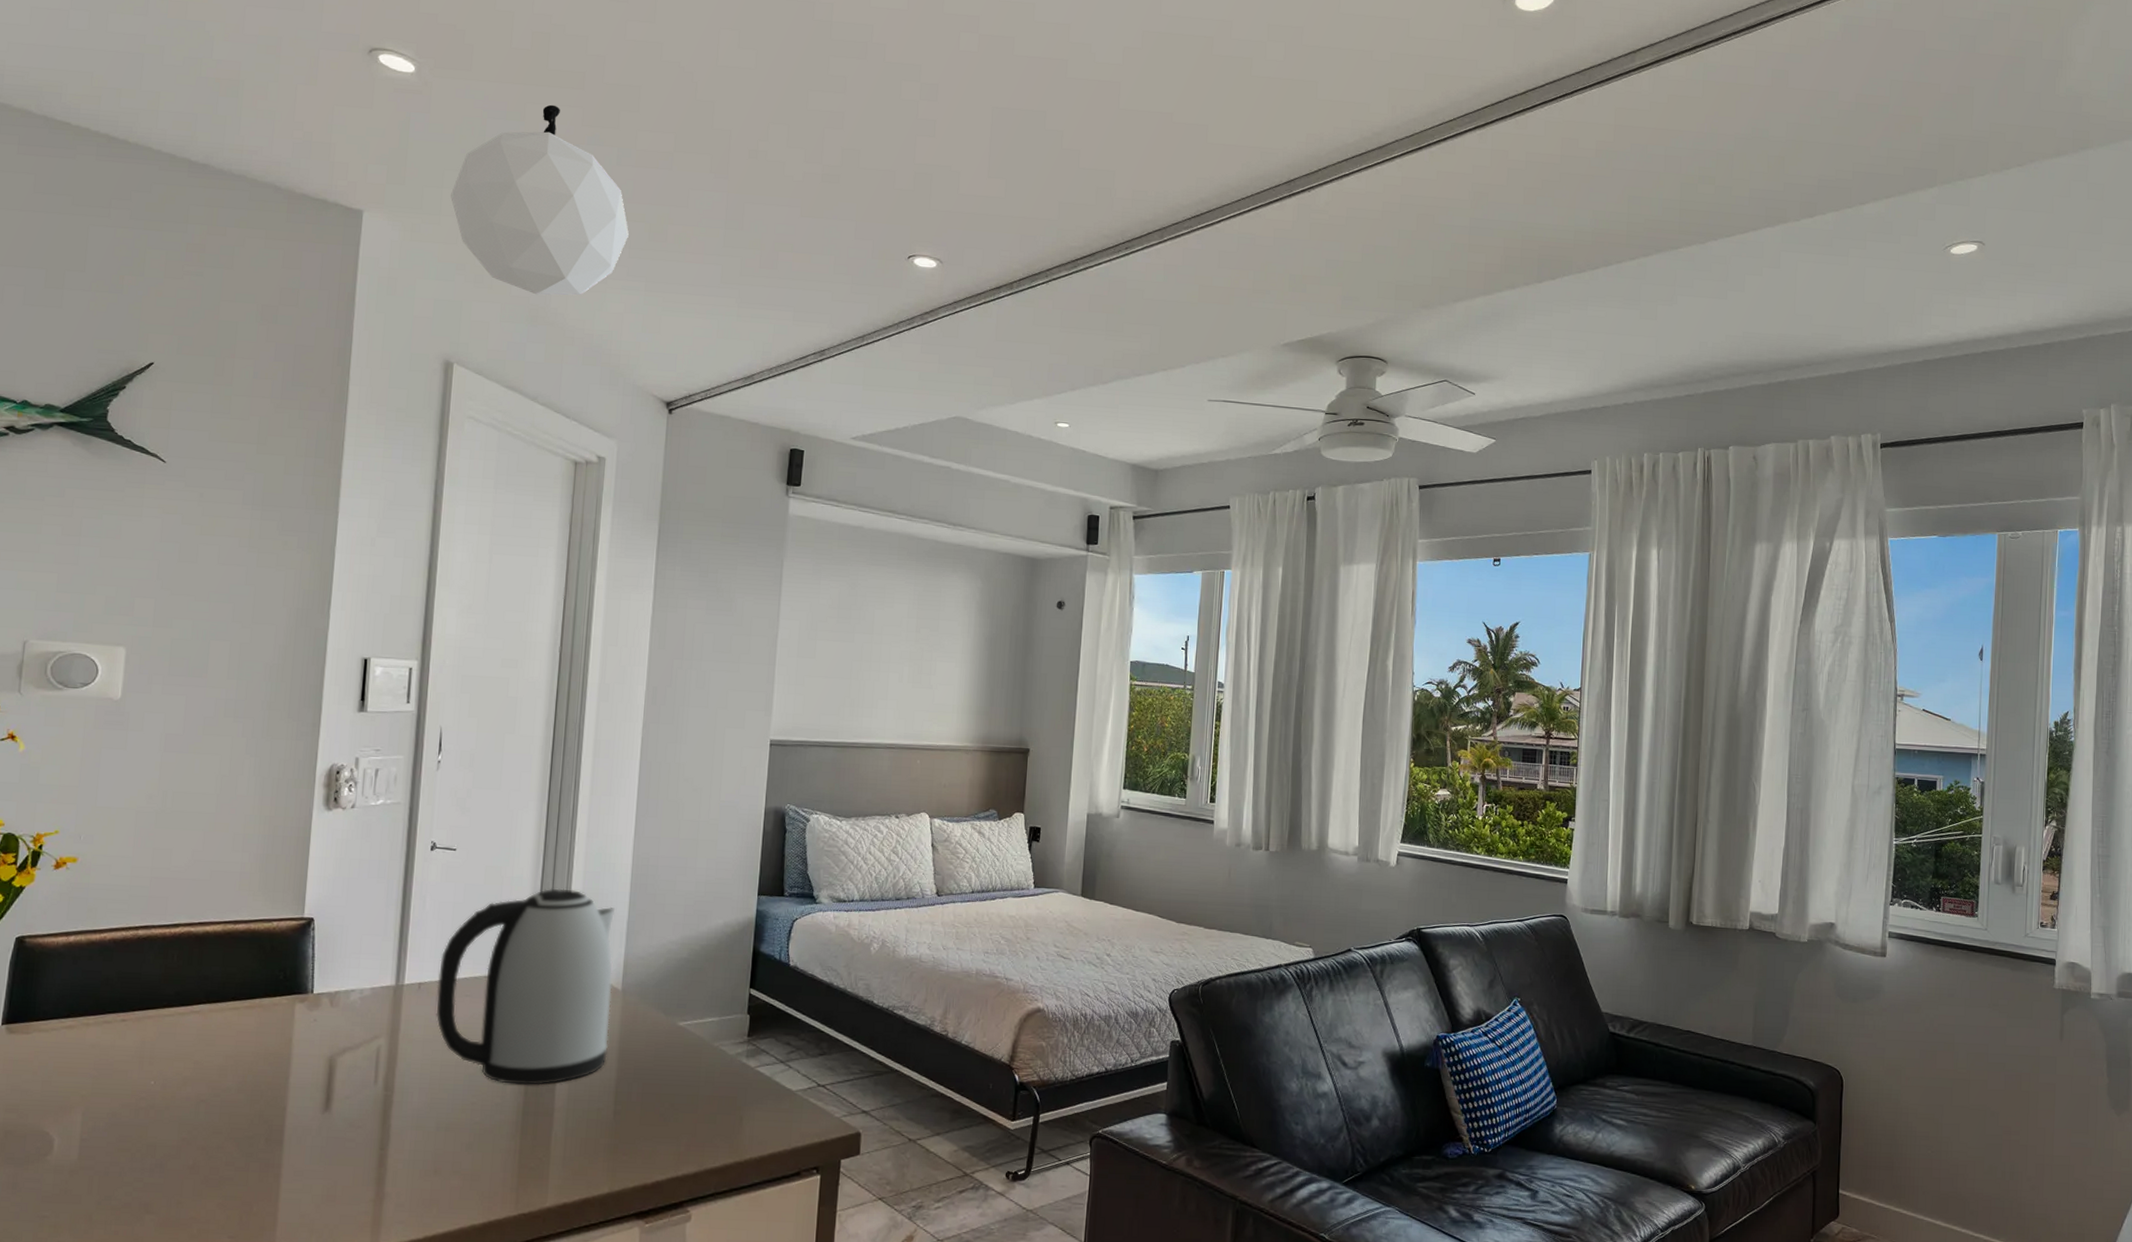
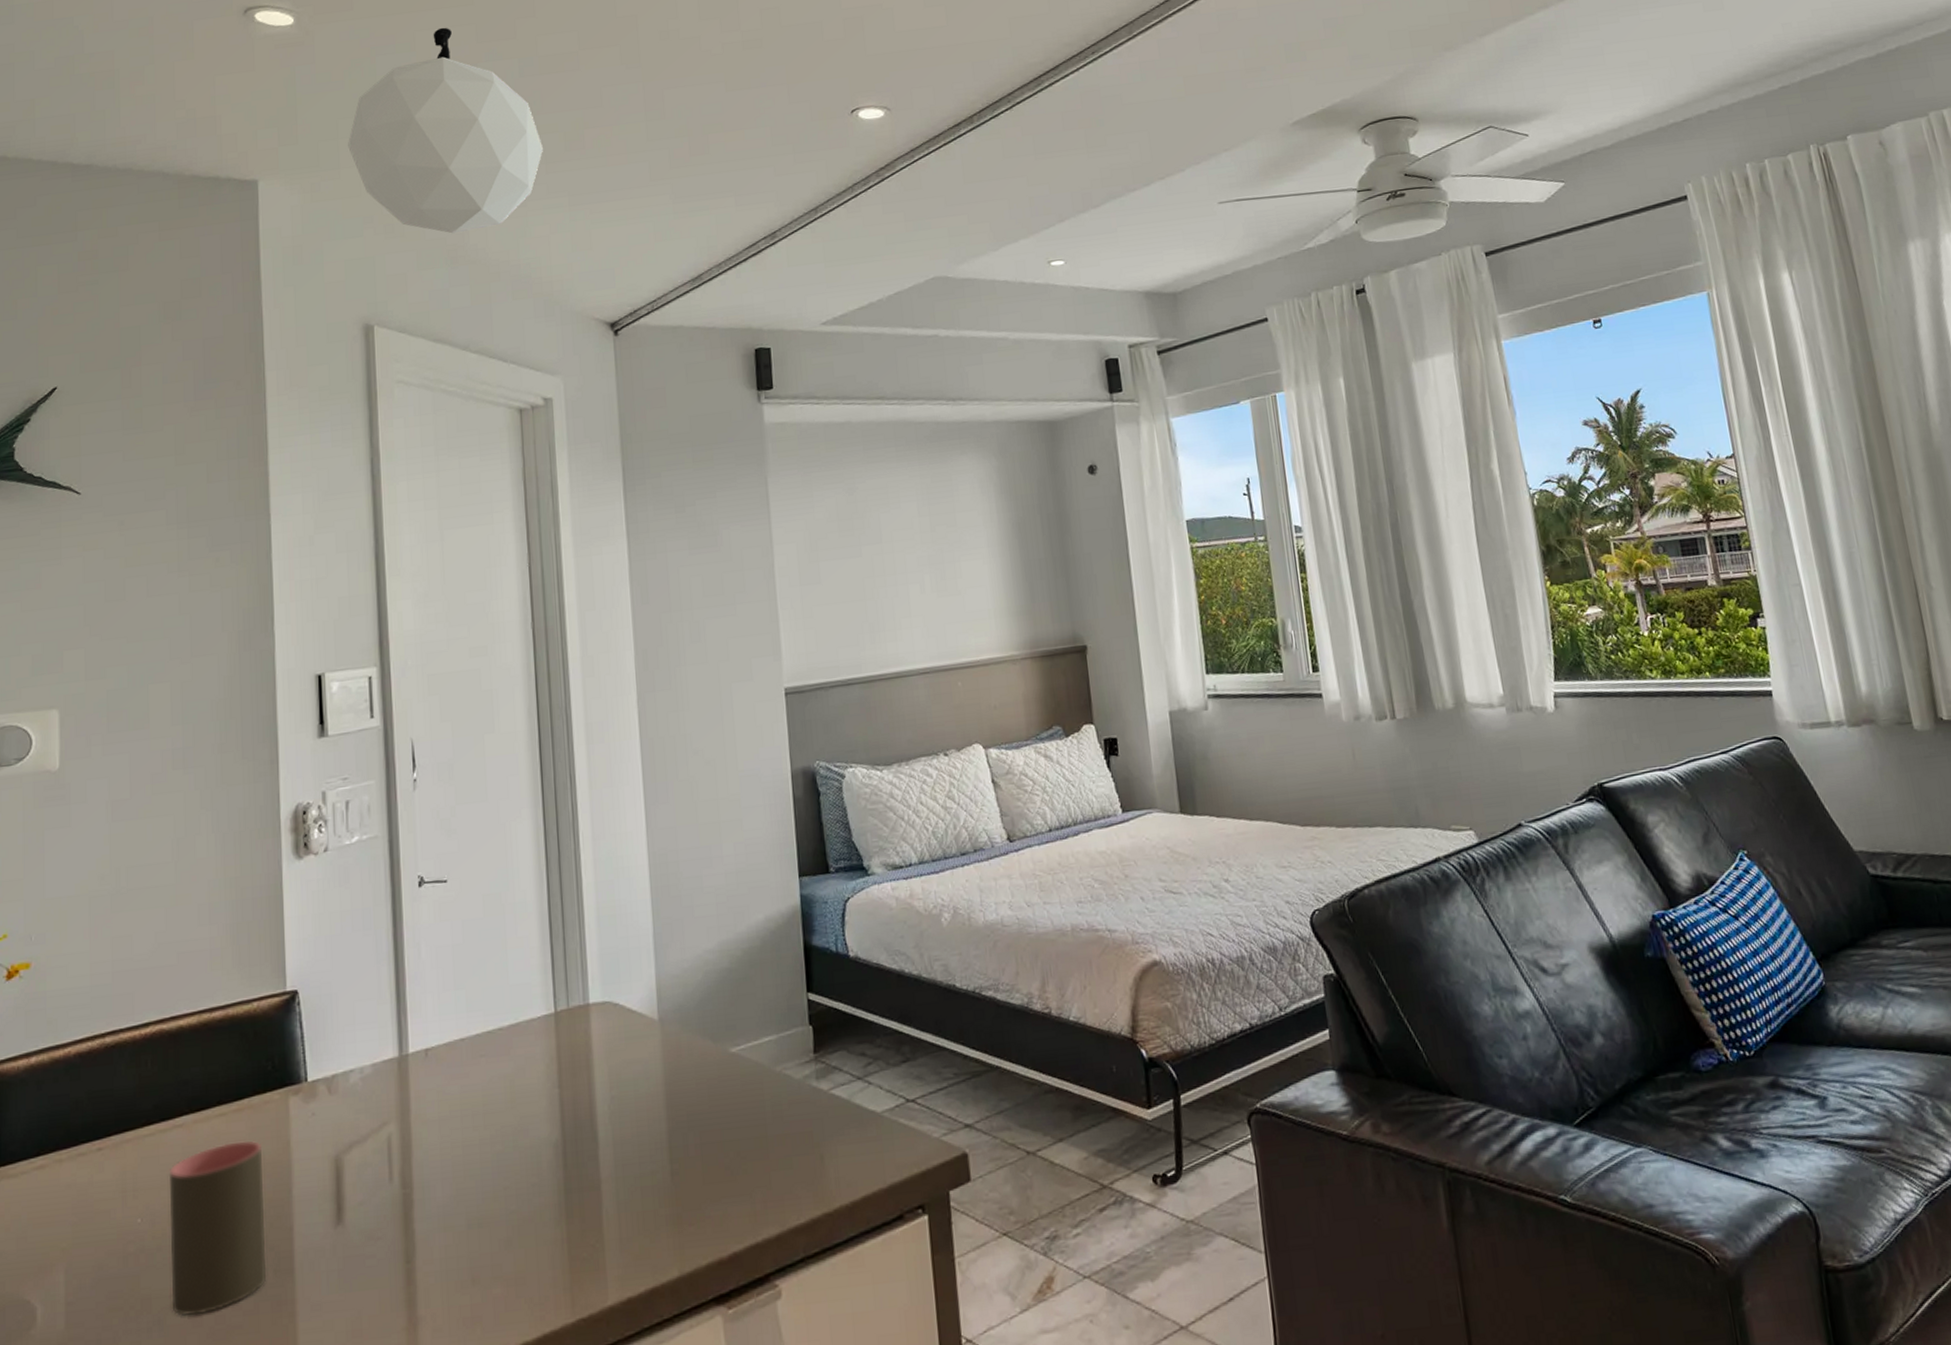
cup: none [174,1032,267,1165] -> present [170,1140,267,1316]
kettle: present [435,888,615,1085] -> none [446,906,654,1158]

